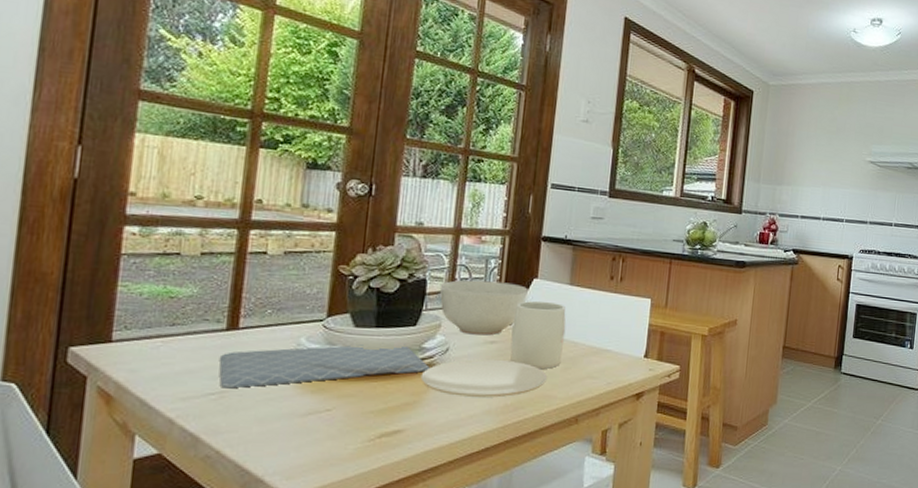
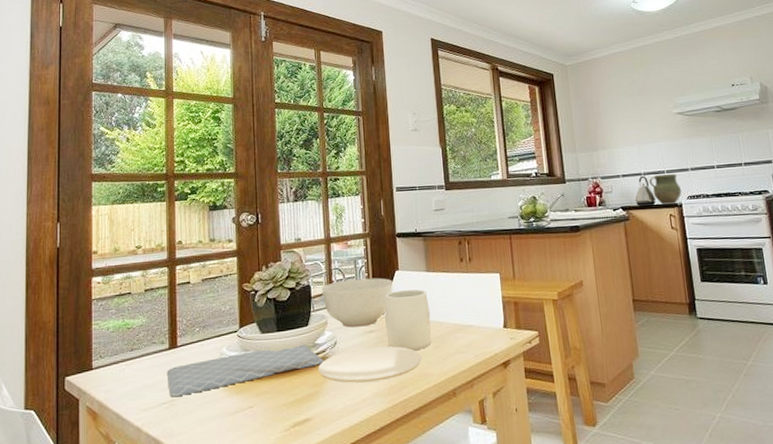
kettle: none [808,220,829,254] -> present [635,175,657,207]
ceramic jug: none [826,223,856,256] -> present [649,174,682,205]

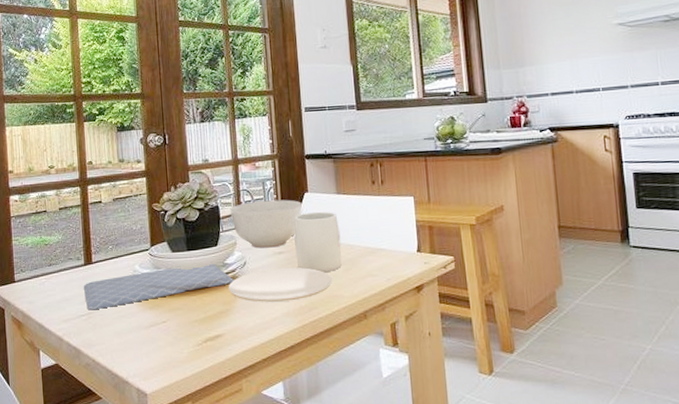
kettle: present [635,175,657,207] -> none [564,93,589,128]
ceramic jug: present [649,174,682,205] -> none [582,92,619,126]

